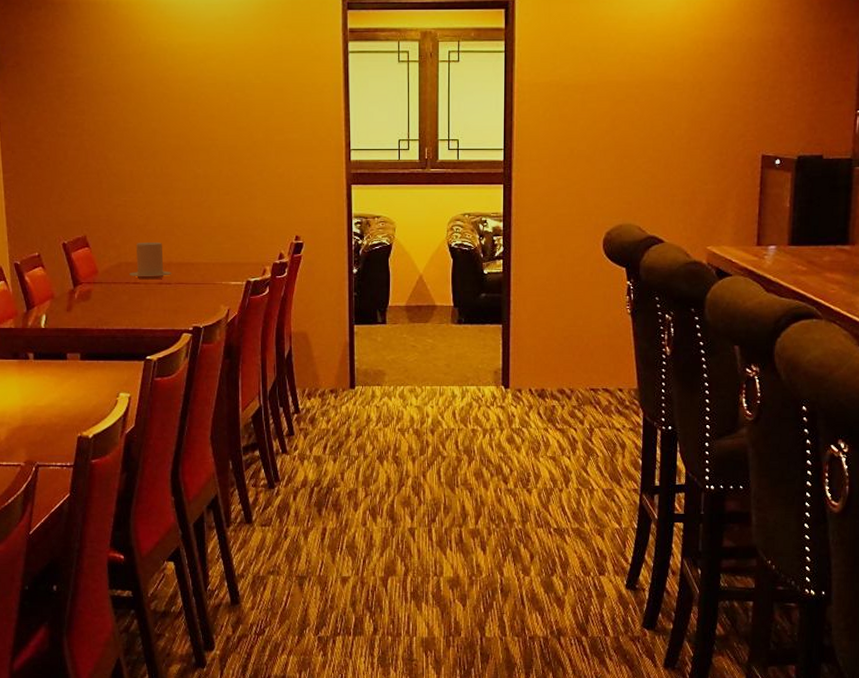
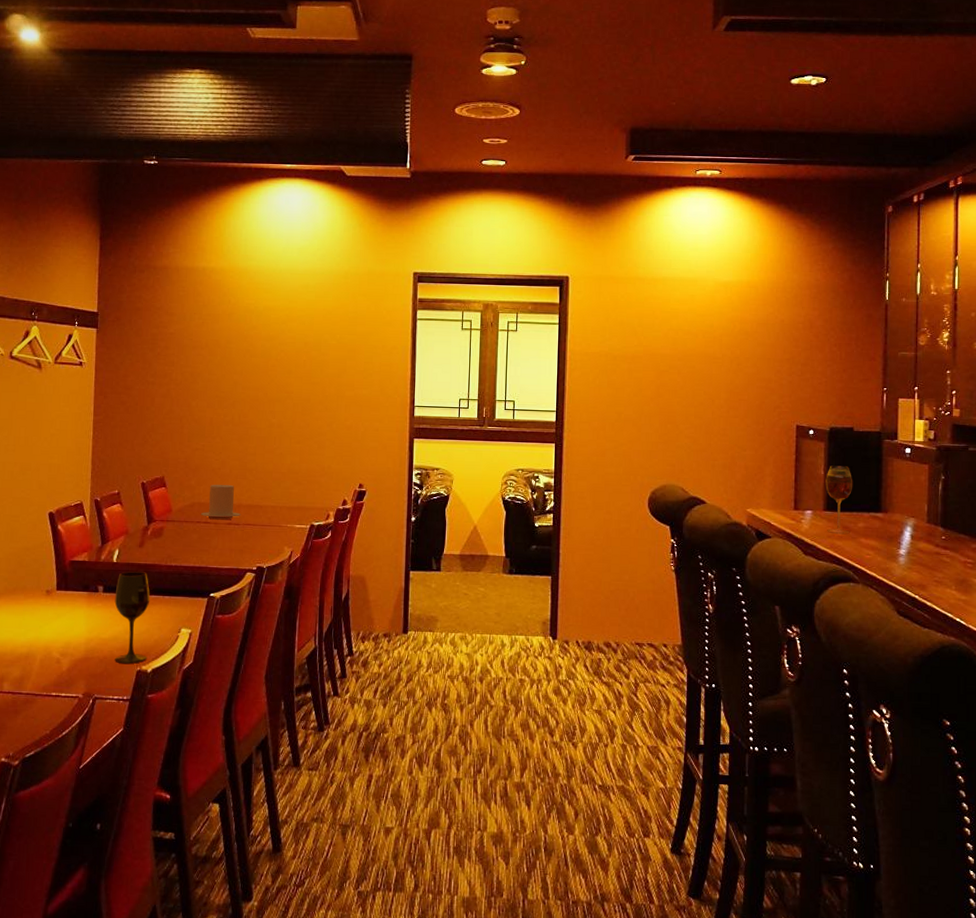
wine glass: none [46,337,87,431] -> present [114,571,150,664]
wineglass: none [791,197,820,270] -> present [825,465,853,535]

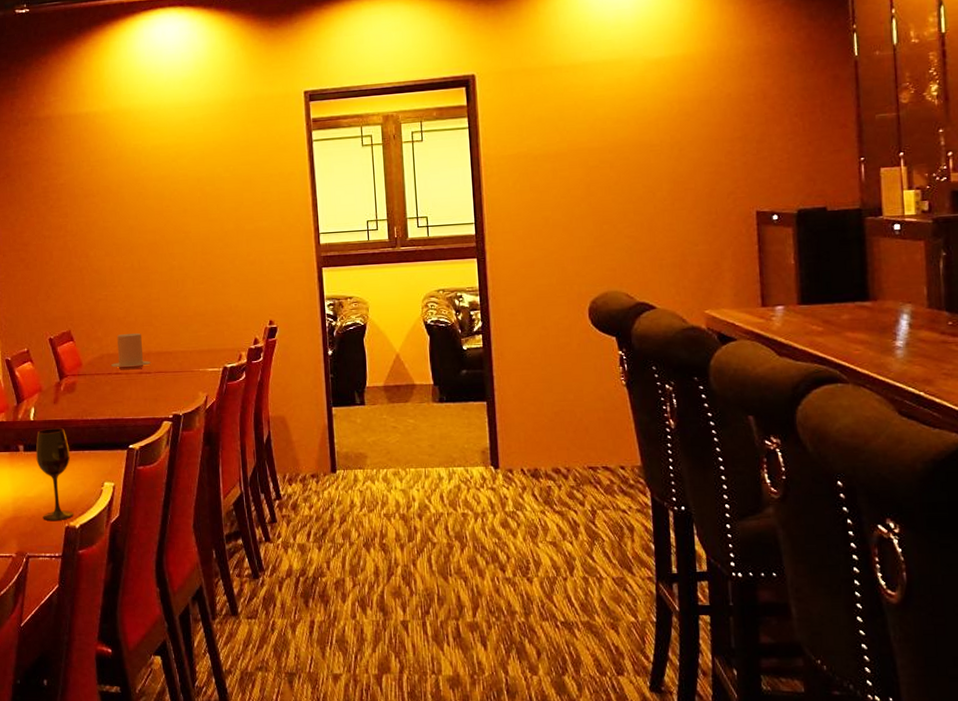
wineglass: present [825,465,853,535] -> none [797,251,833,330]

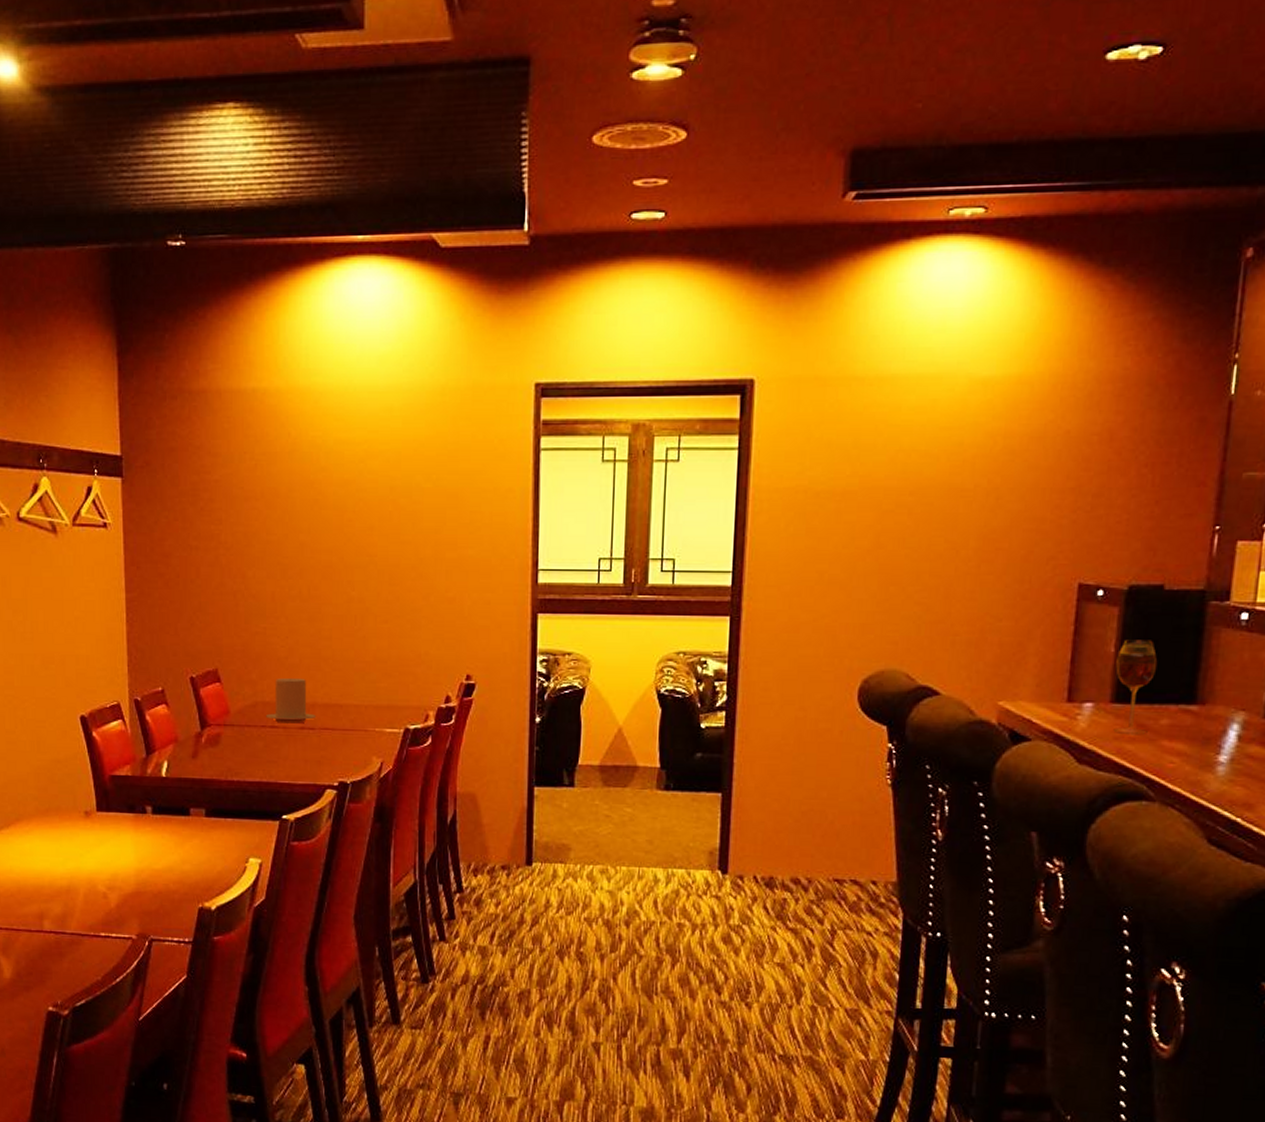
wine glass: present [35,428,74,522] -> none [166,788,210,900]
wineglass: none [797,251,833,330] -> present [1113,639,1158,736]

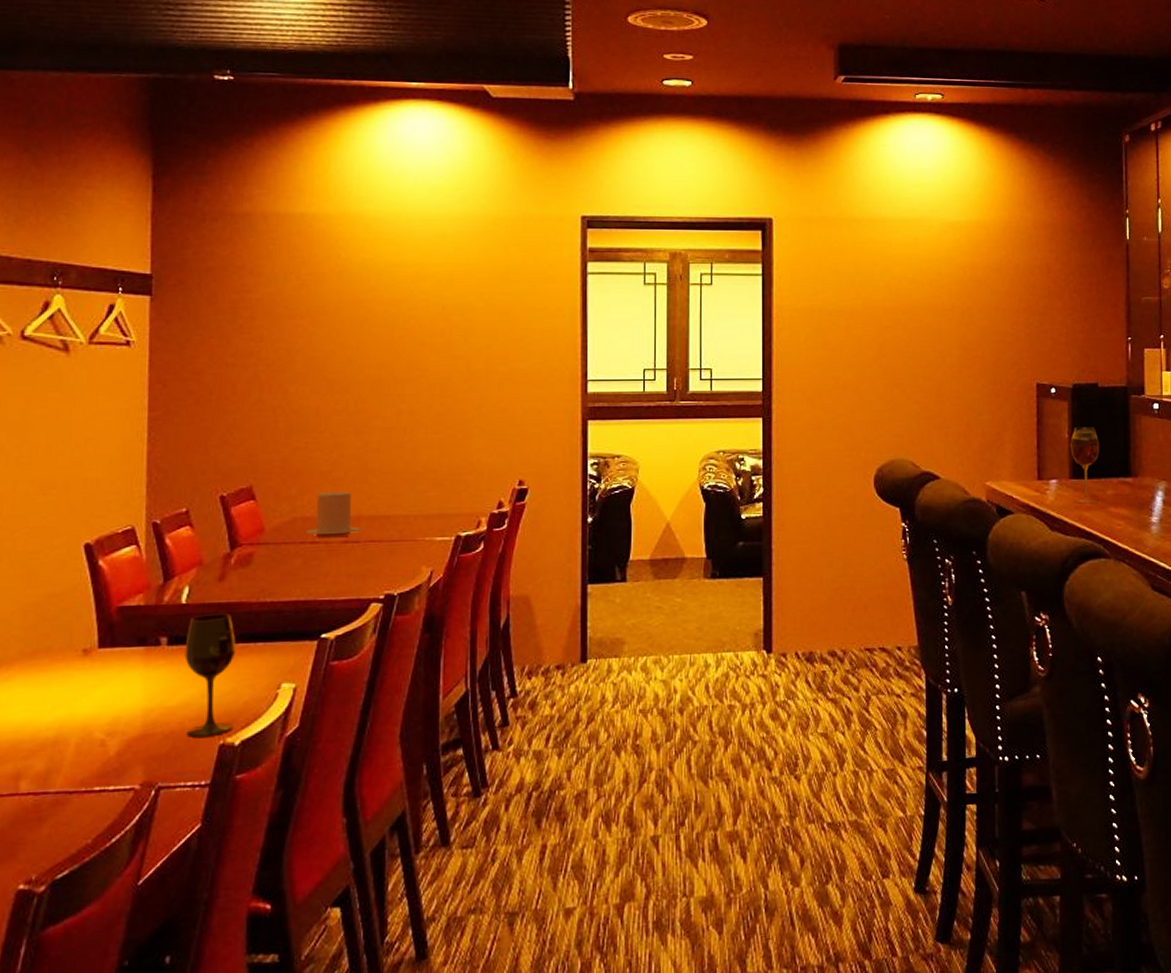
wine glass: none [166,788,210,900] -> present [184,613,237,738]

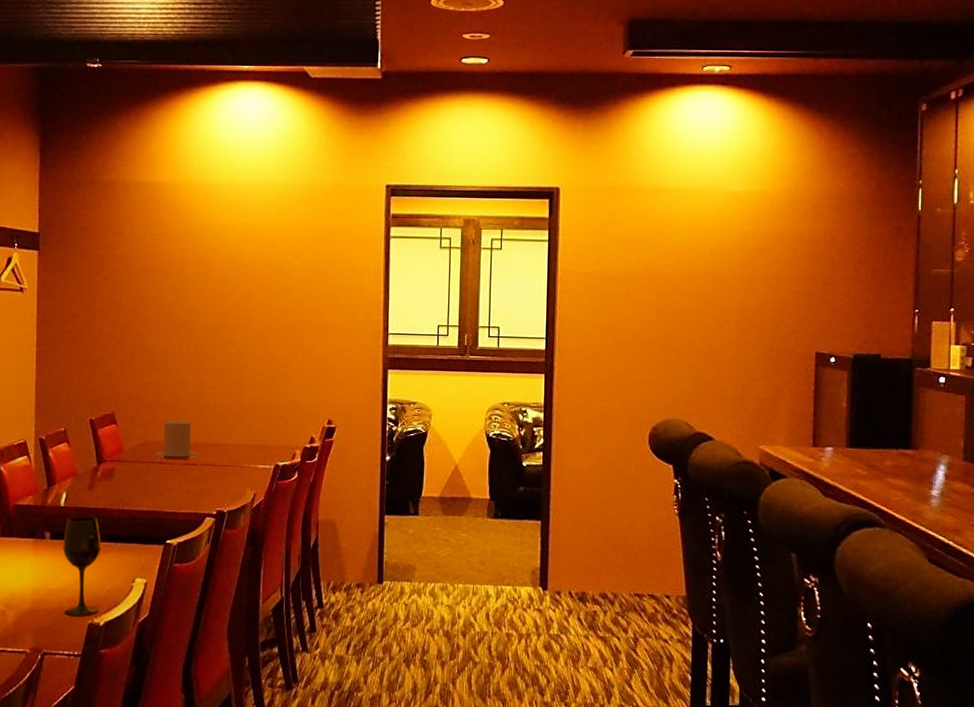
wineglass: present [1070,427,1100,505] -> none [848,397,880,474]

